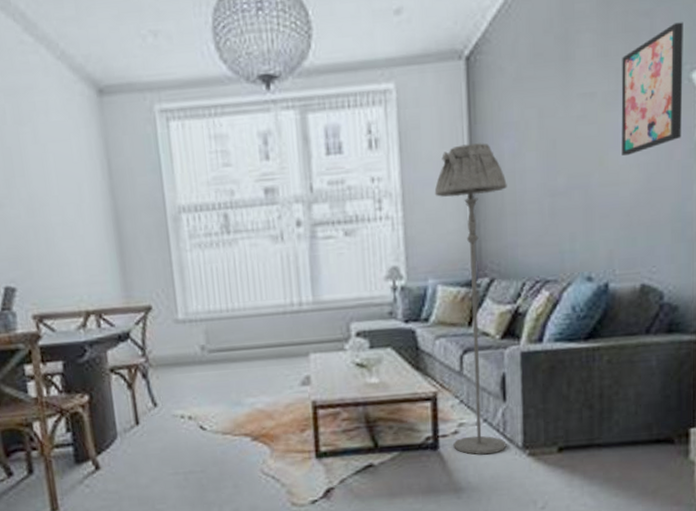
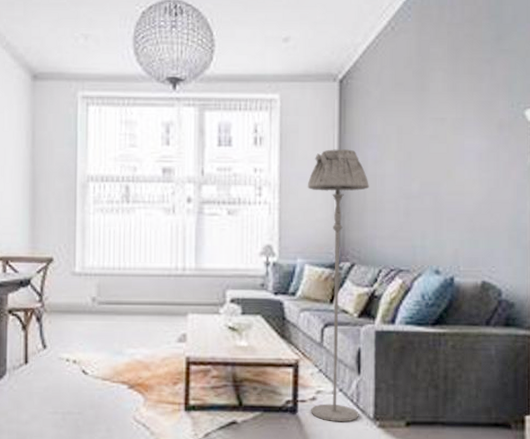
wall art: present [621,22,683,155] -> none [466,71,518,171]

